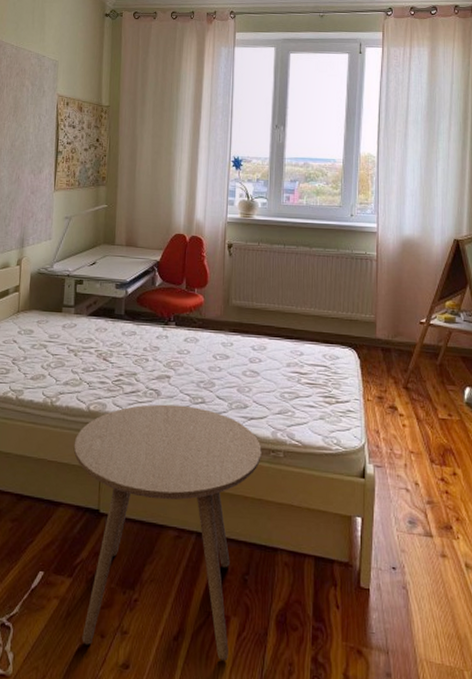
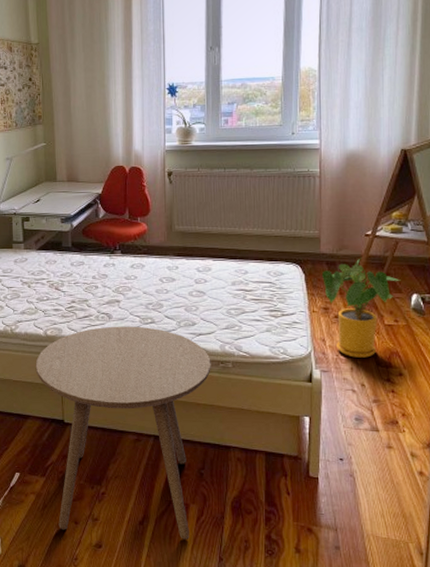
house plant: none [376,346,454,454] -> present [321,258,401,358]

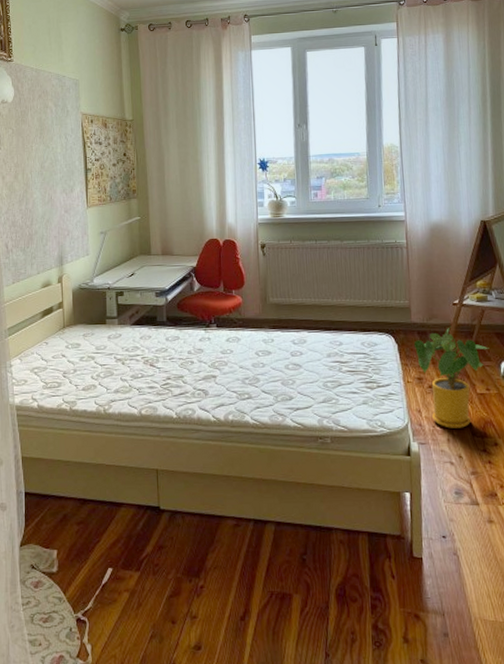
side table: present [35,326,211,539] -> none [129,402,310,635]

